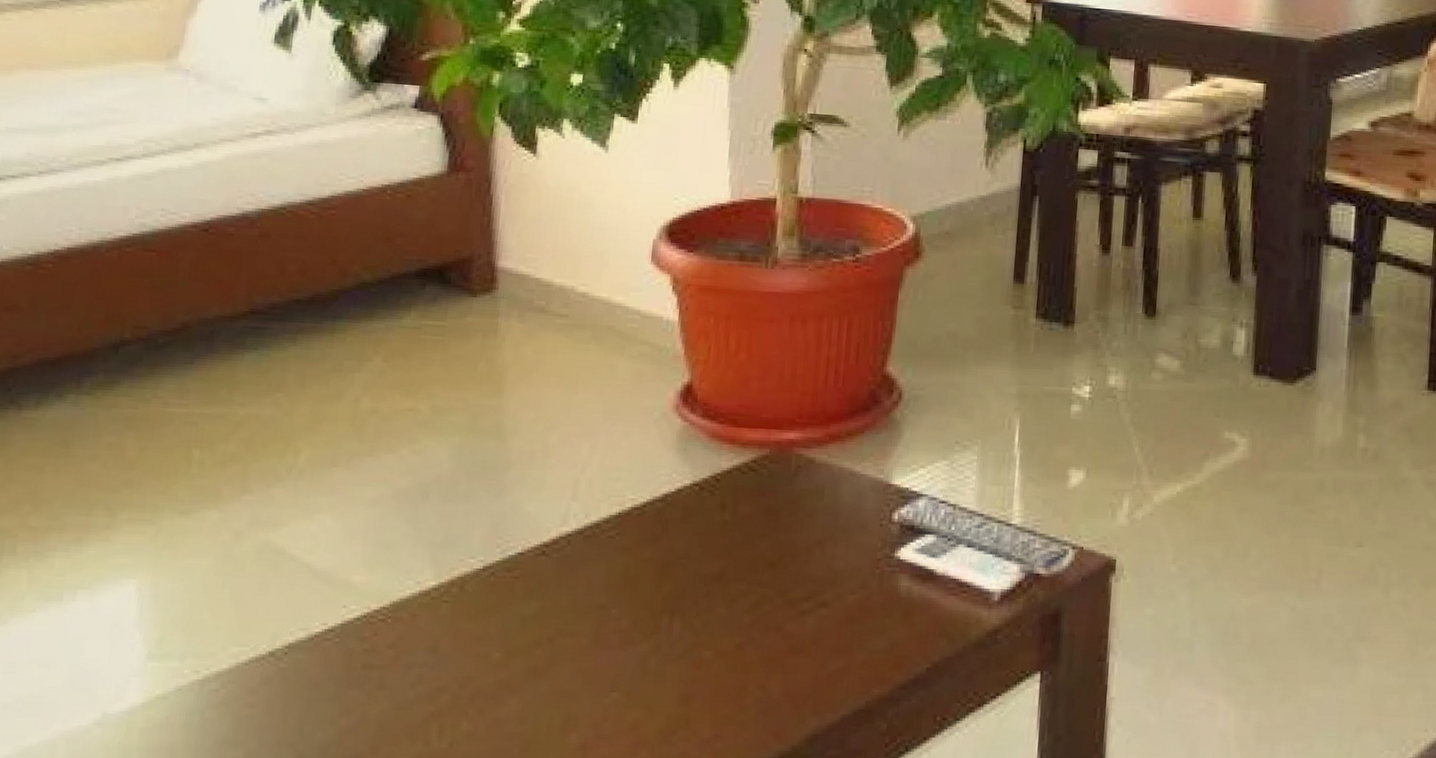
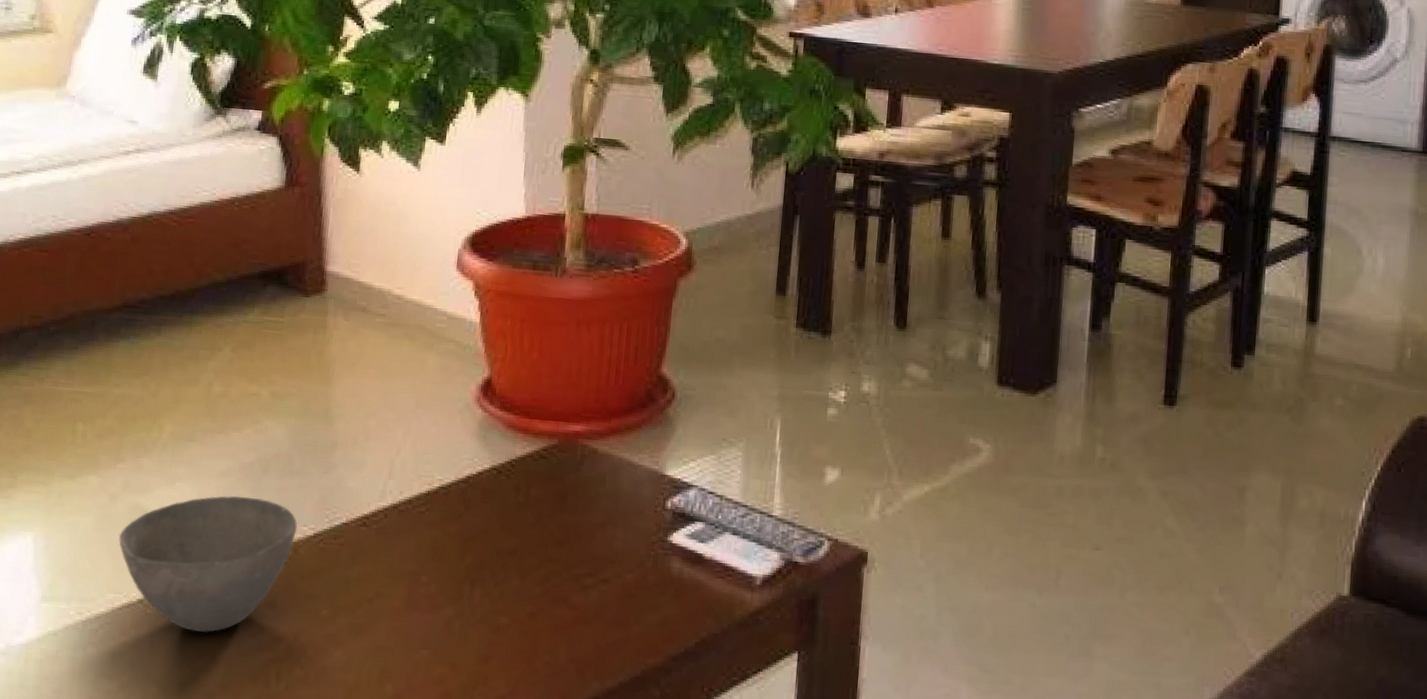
bowl: none [244,526,464,687] -> present [118,495,297,633]

